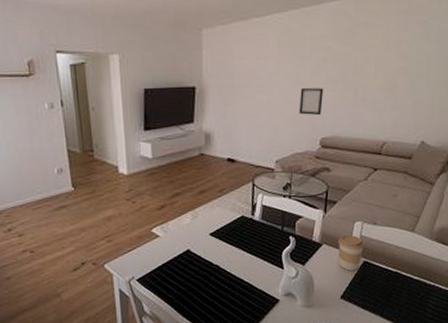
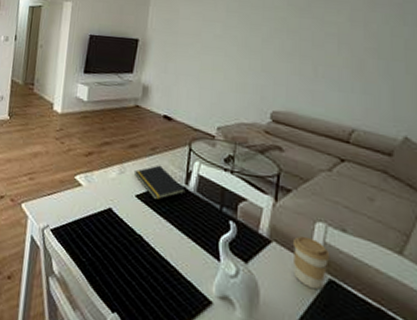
notepad: none [205,204,252,234] -> present [133,165,186,201]
picture frame: present [299,88,324,116] -> none [246,55,277,87]

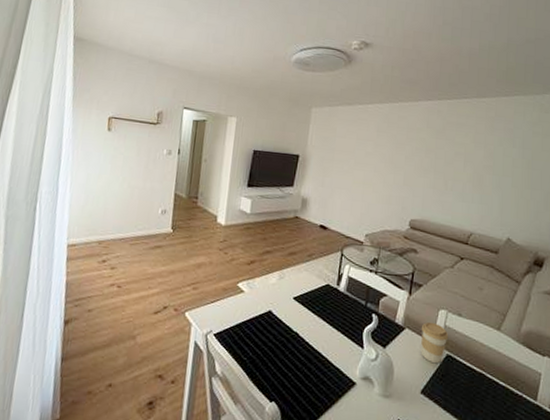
notepad: present [133,165,186,201] -> none [292,269,337,301]

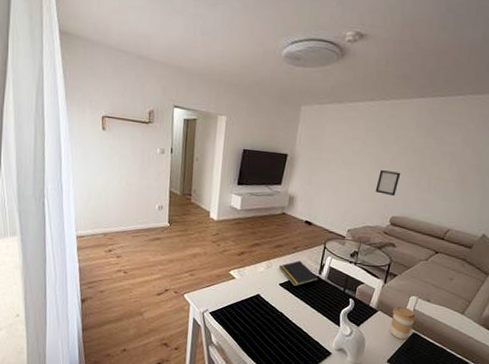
notepad: none [292,269,337,301] -> present [278,260,319,287]
picture frame: none [391,171,416,198] -> present [375,170,401,197]

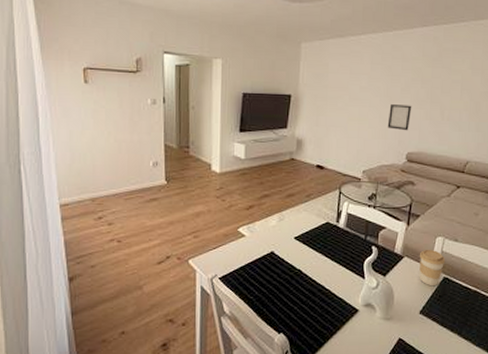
notepad: present [278,260,319,287] -> none [291,209,337,239]

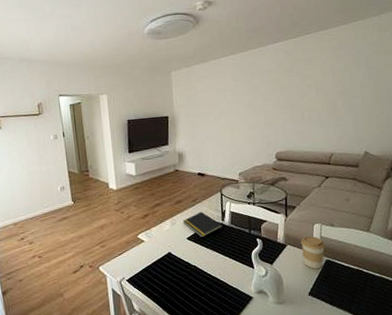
notepad: none [291,209,337,239] -> present [182,211,223,238]
picture frame: present [387,104,412,131] -> none [254,111,275,134]

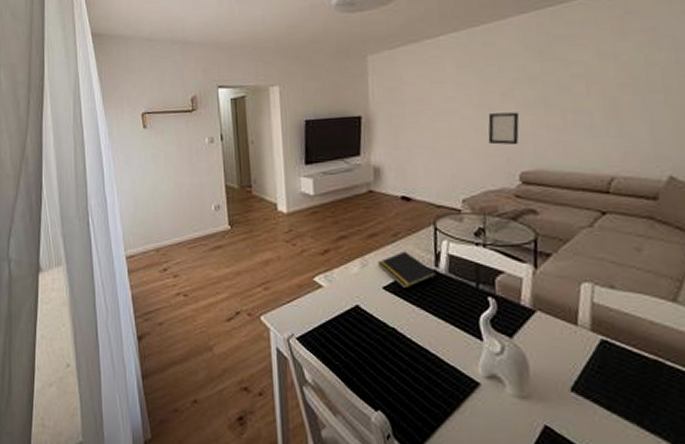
picture frame: none [254,111,275,134] -> present [488,112,520,145]
coffee cup: present [300,235,326,270] -> none [558,299,600,353]

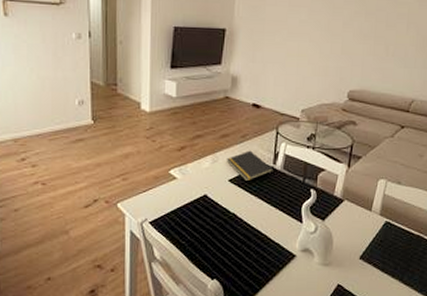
picture frame: present [488,112,520,145] -> none [328,39,355,68]

